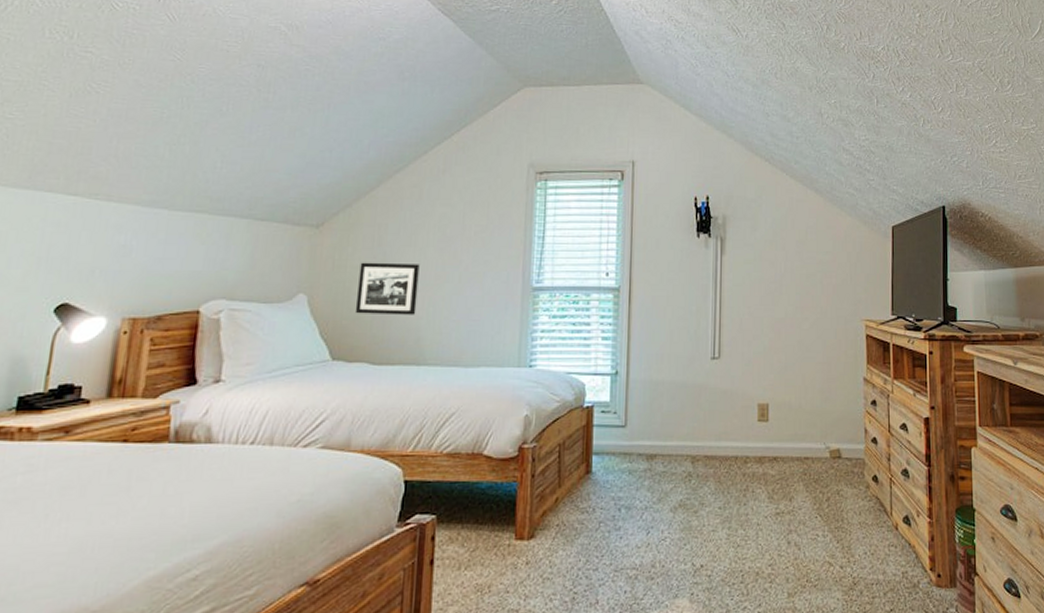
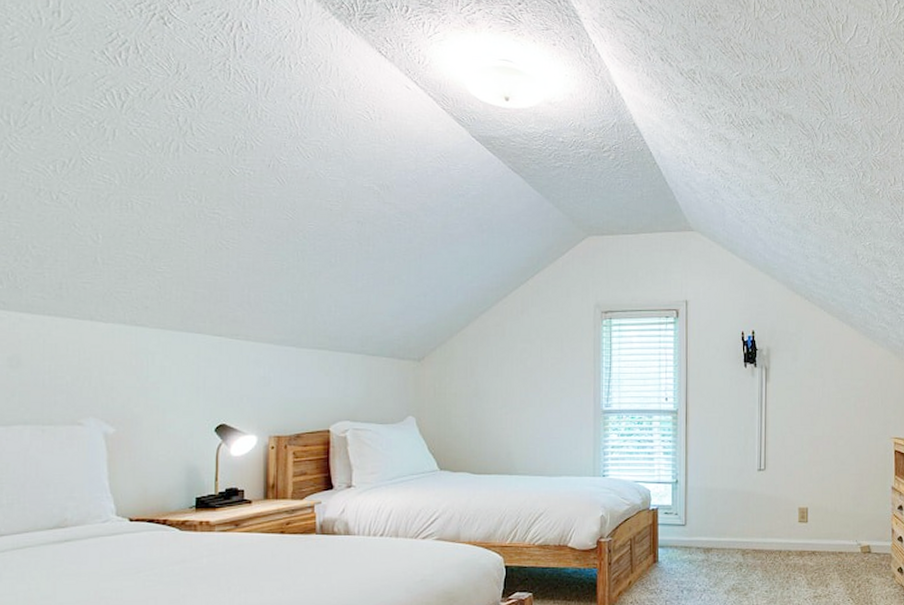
picture frame: present [355,262,420,315] -> none [455,390,506,434]

